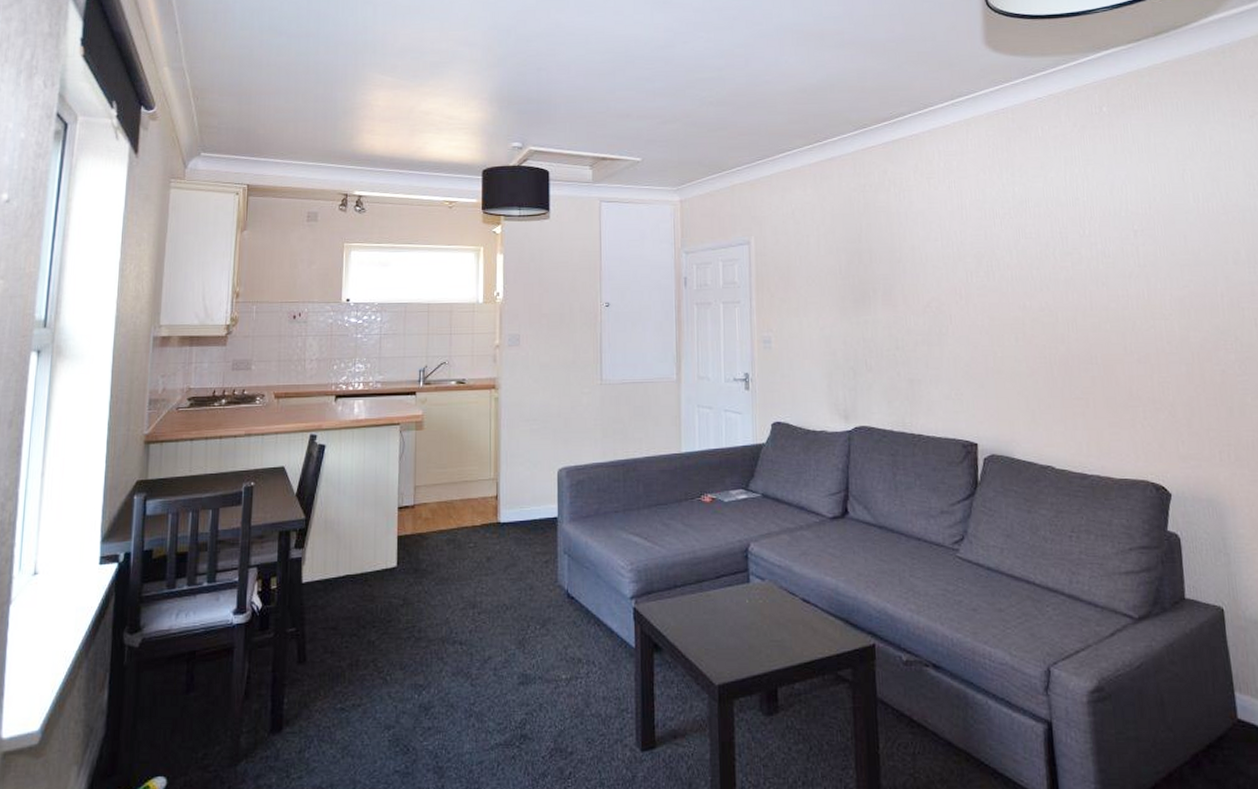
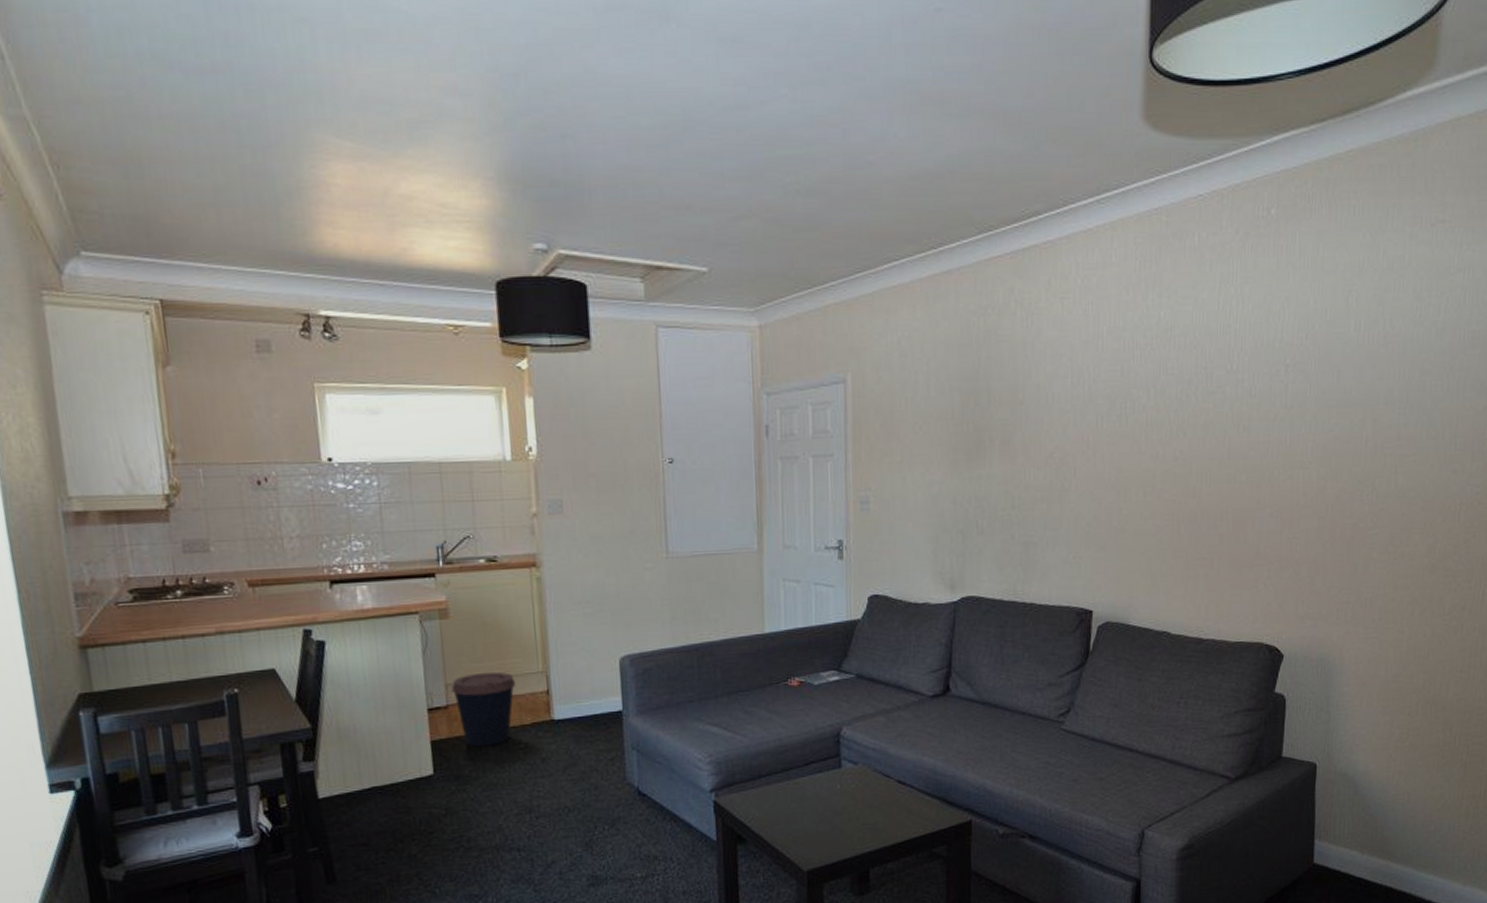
coffee cup: none [419,477,472,544] -> present [451,671,517,747]

